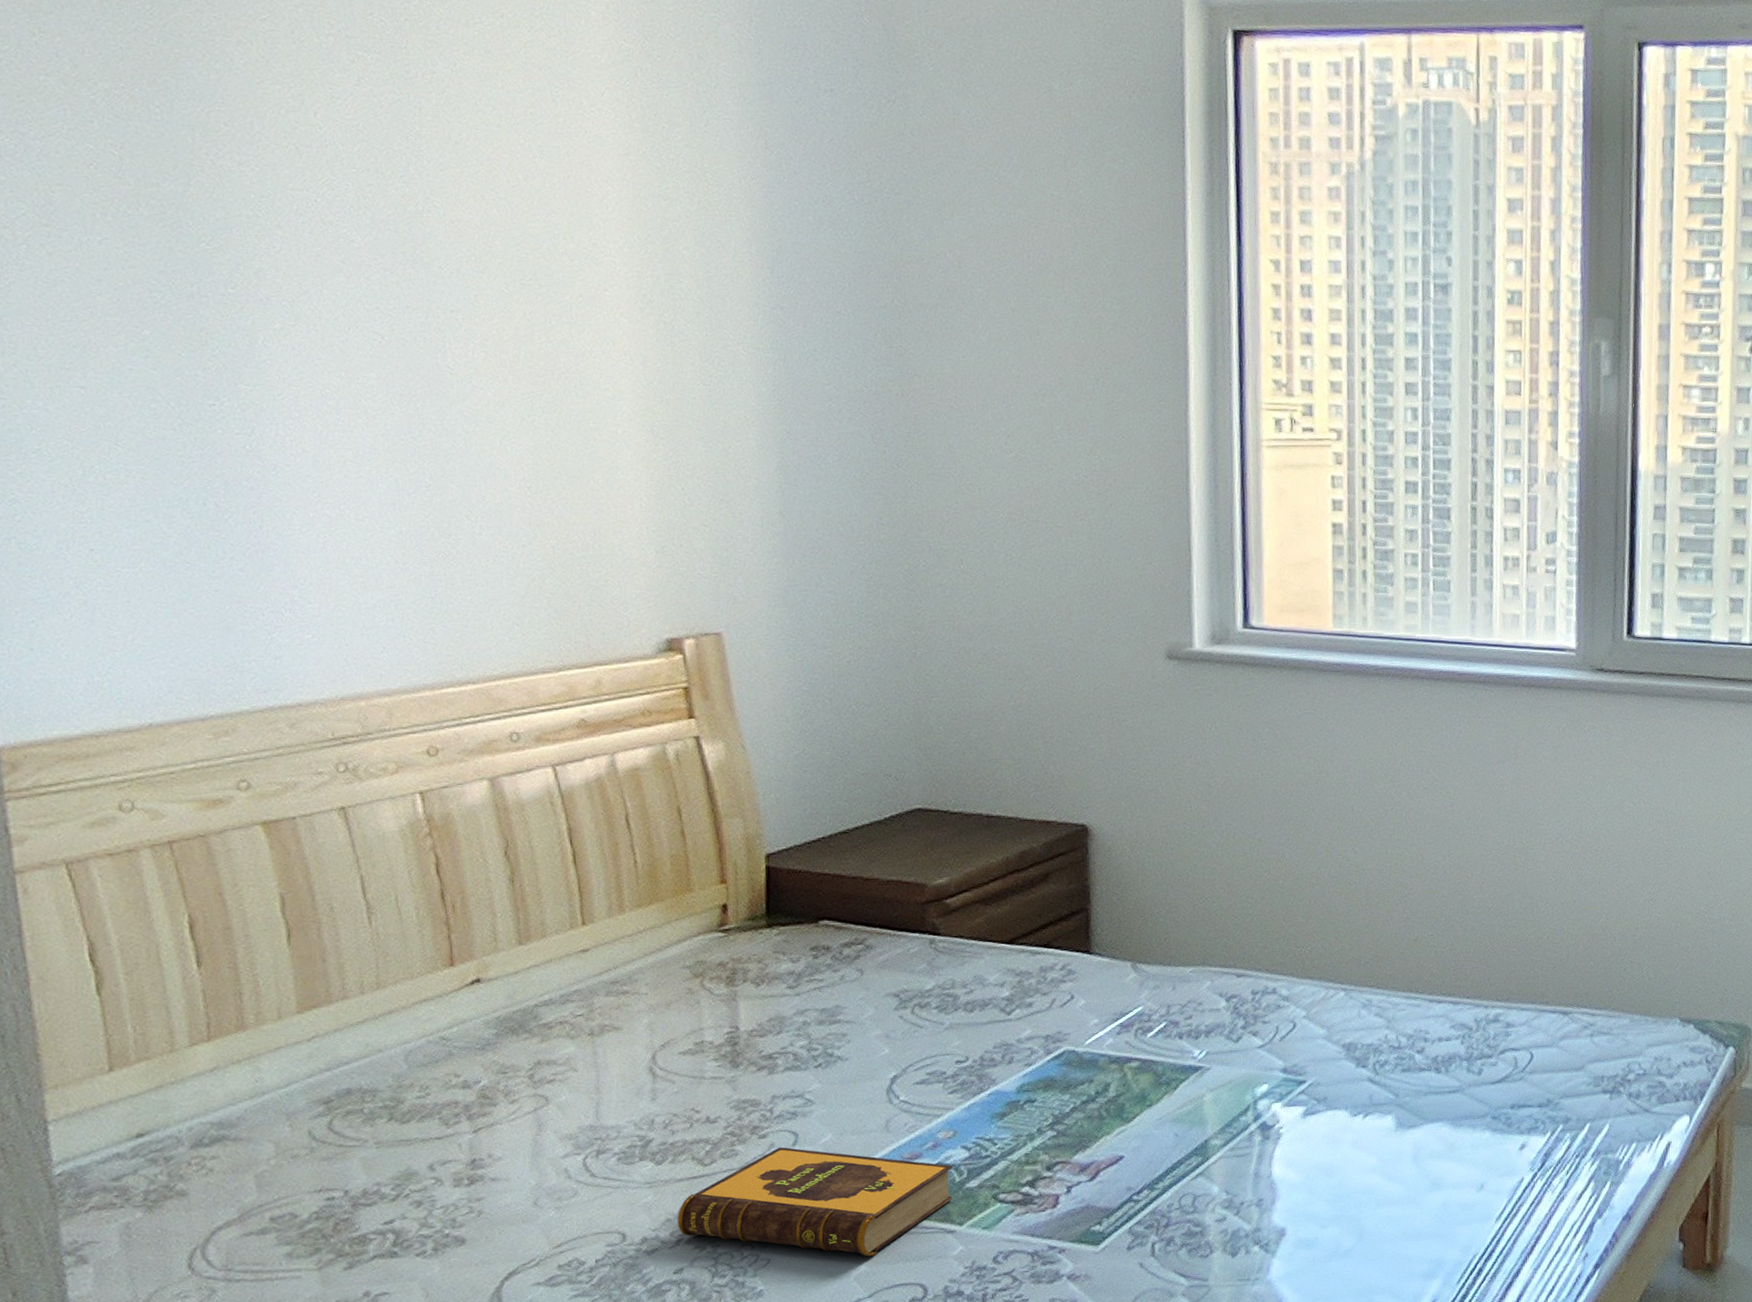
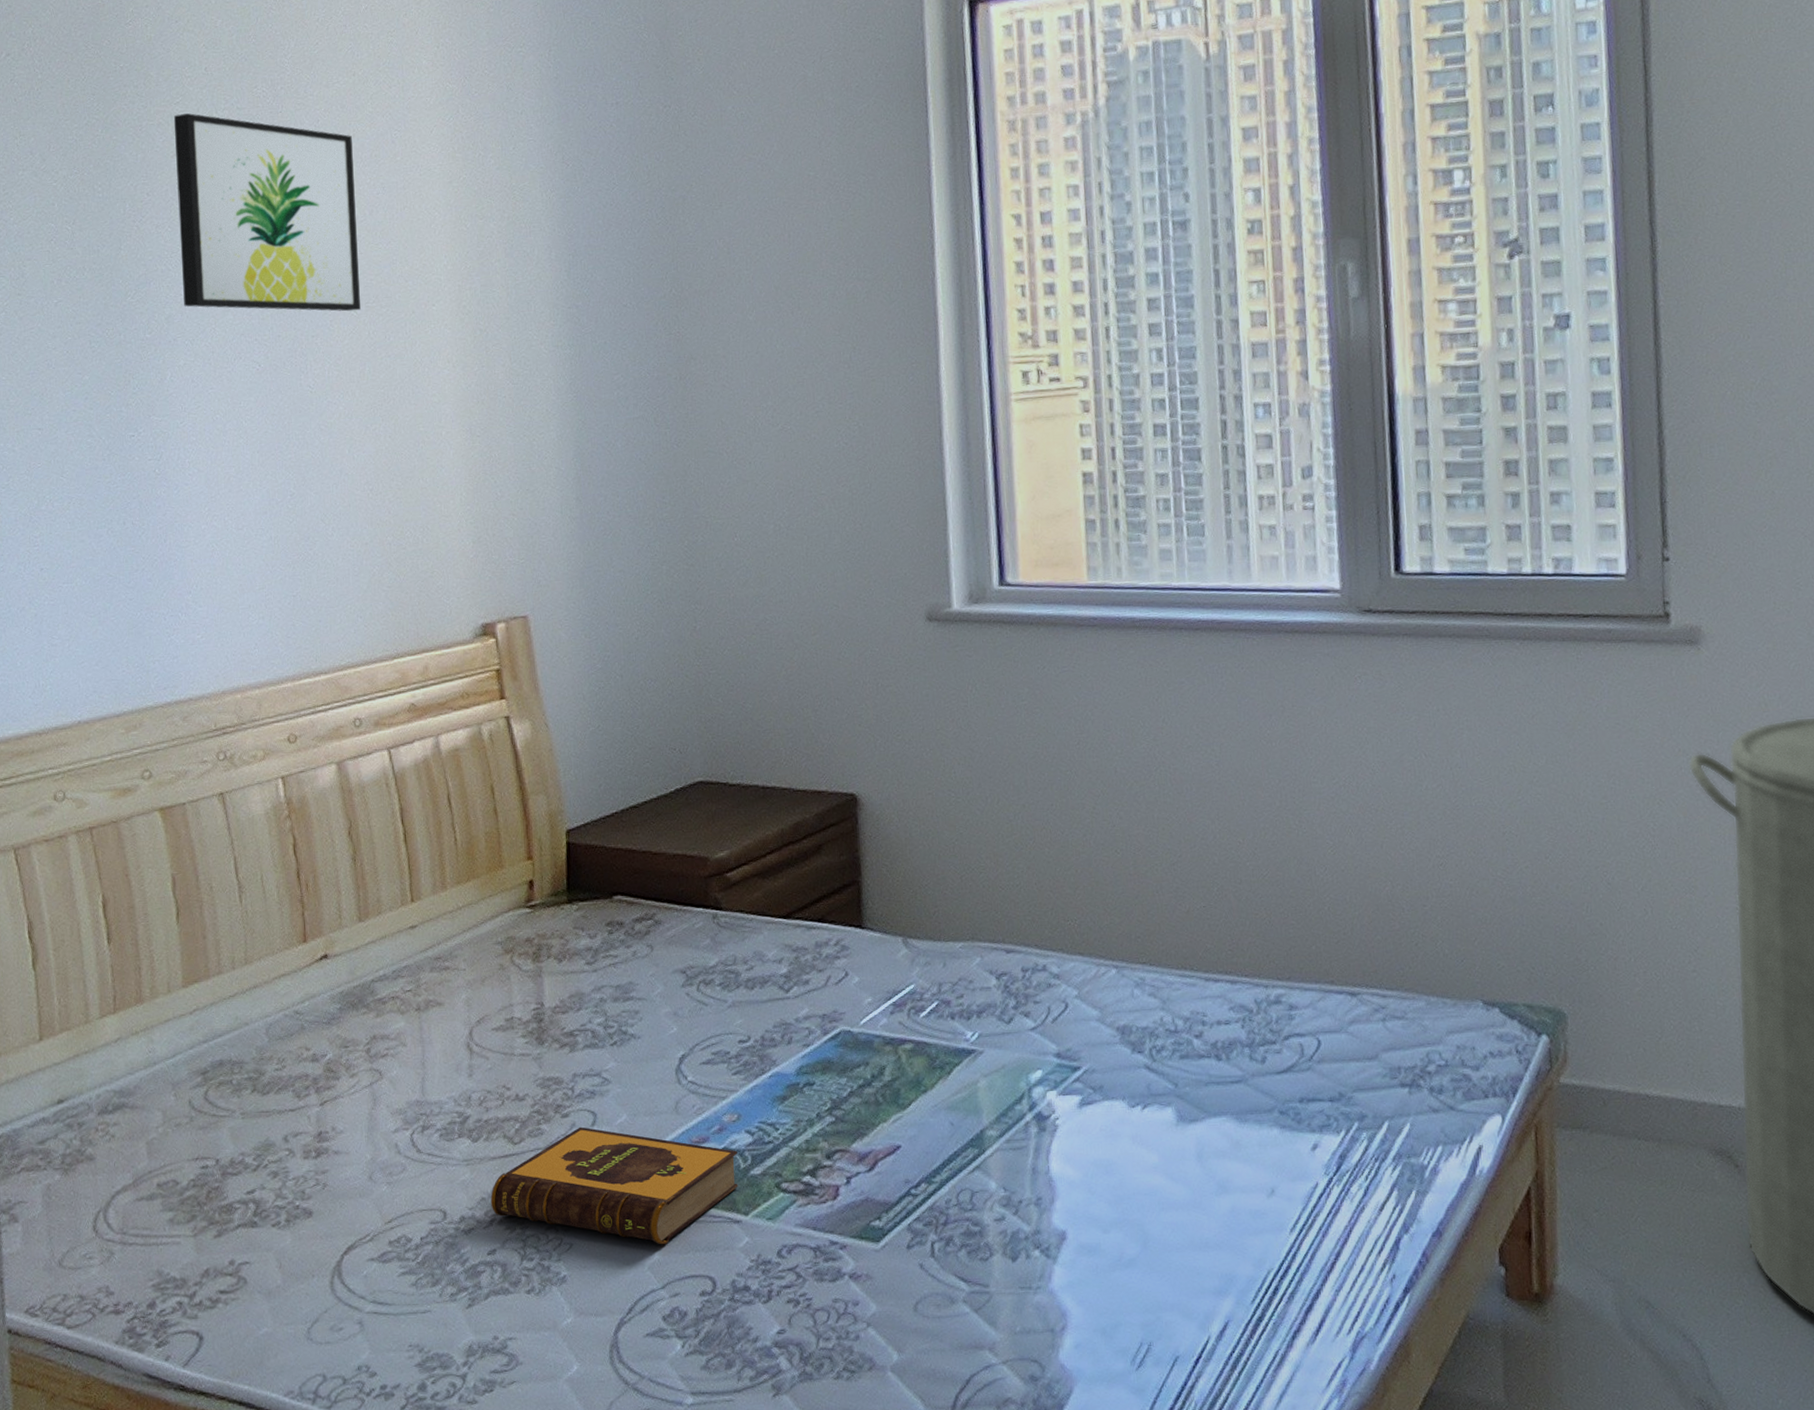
wall art: none [258,33,513,287] -> present [173,113,361,312]

